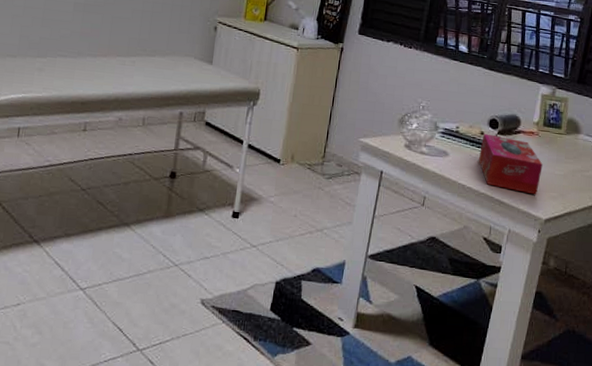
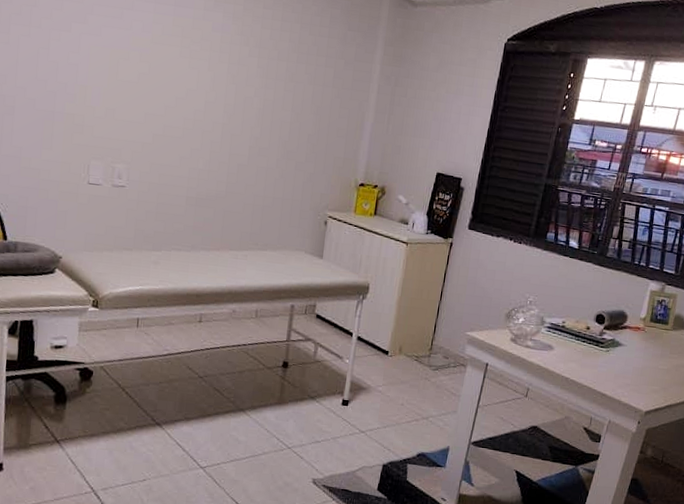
tissue box: present [478,133,543,195] -> none [582,328,647,388]

